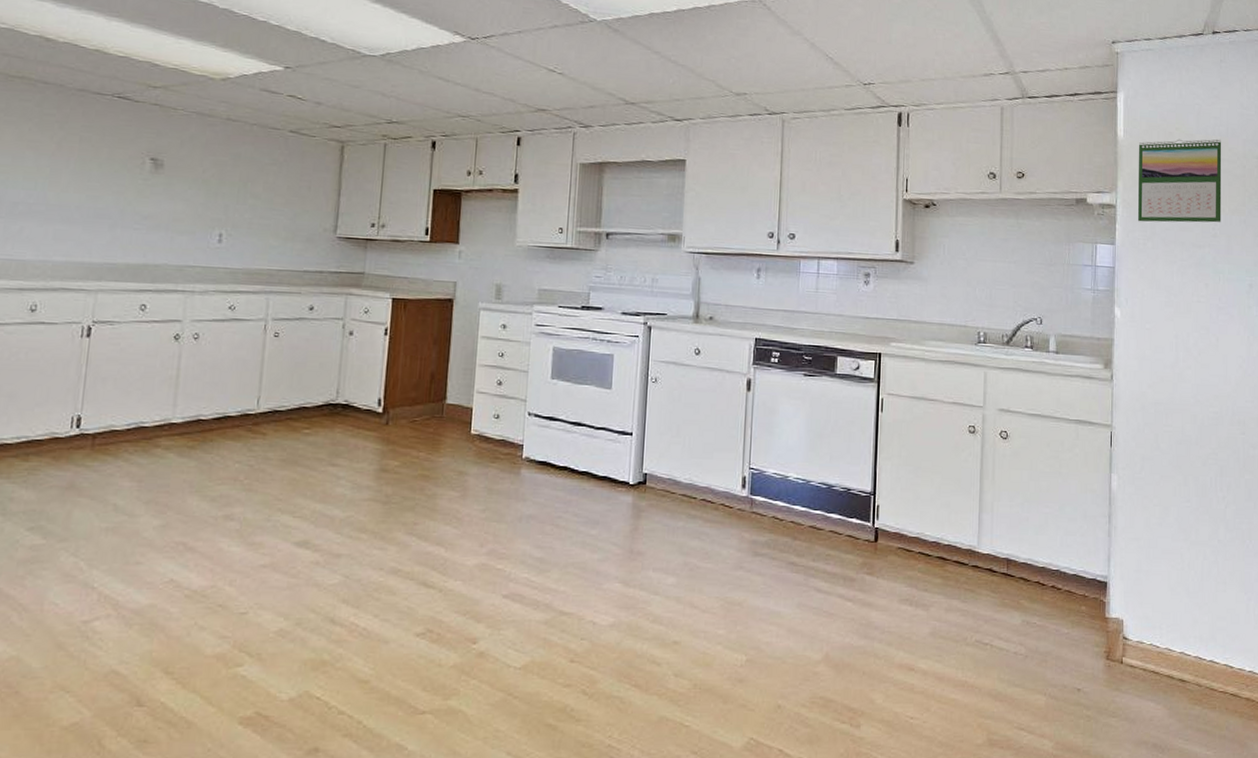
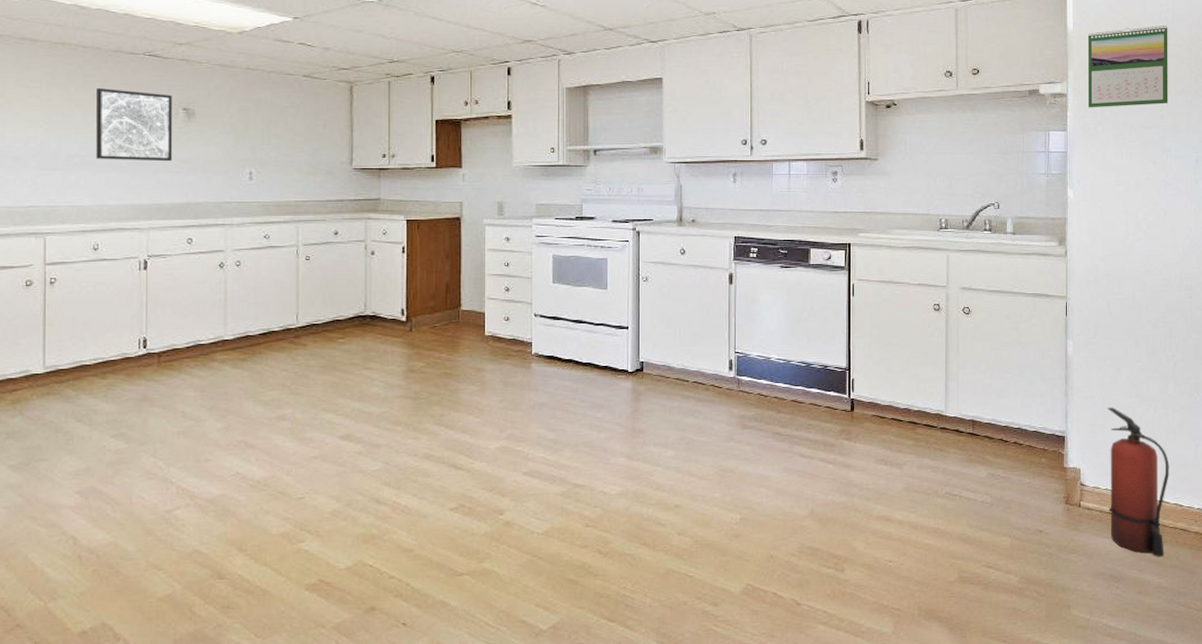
wall art: none [45,129,140,217] -> present [96,88,173,162]
fire extinguisher: none [1154,551,1219,725] -> present [1108,407,1169,557]

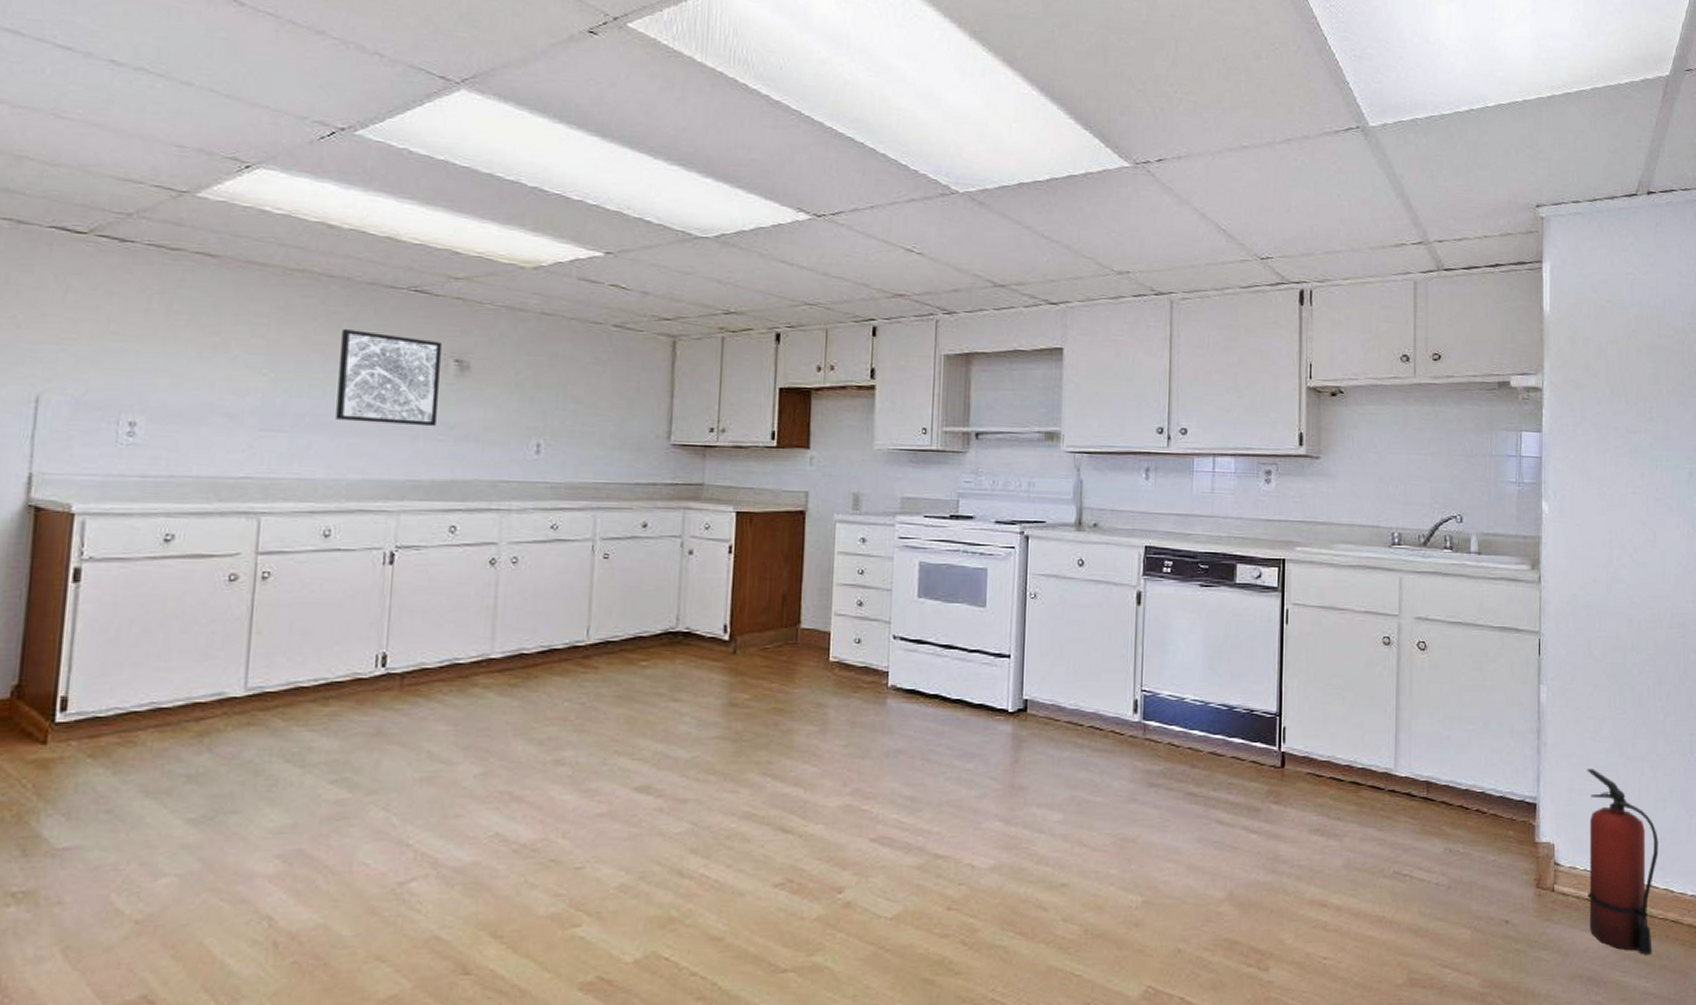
calendar: present [1087,25,1168,108] -> none [1566,312,1658,407]

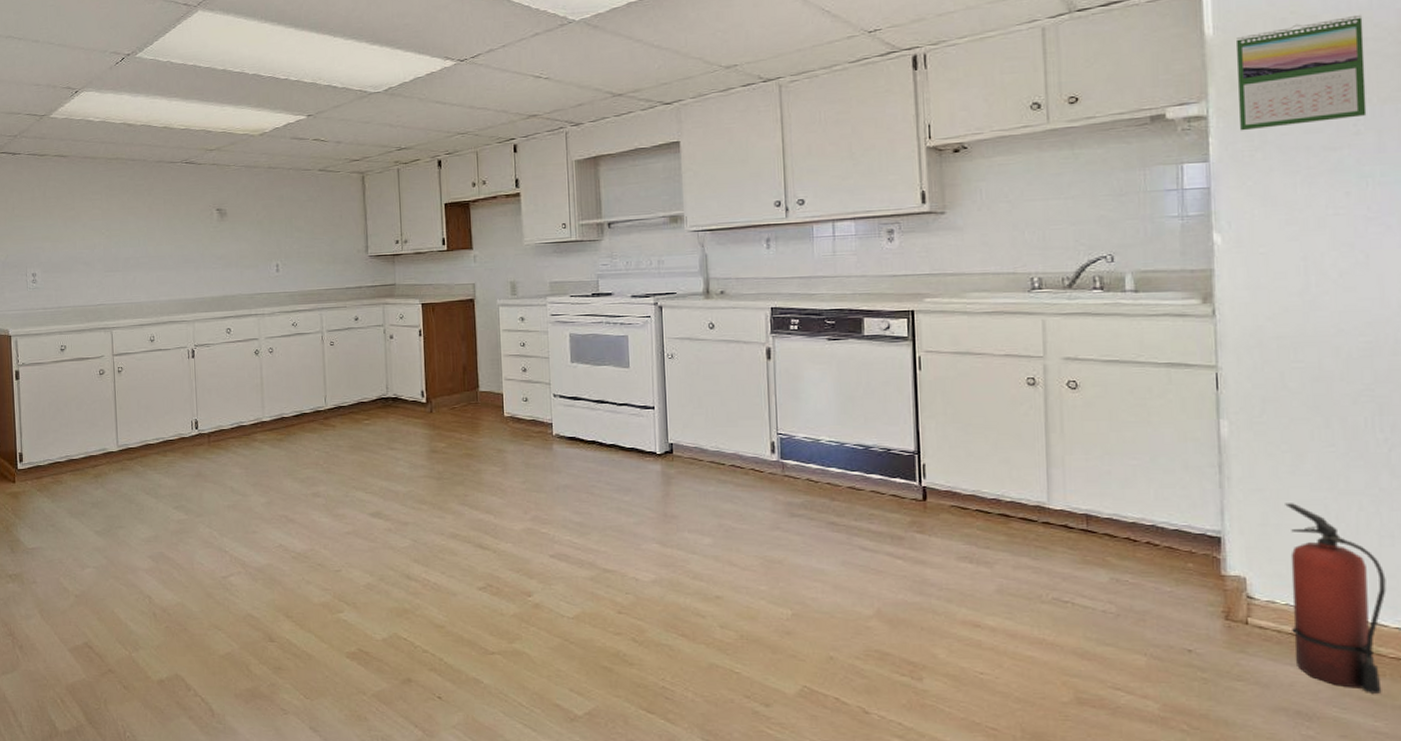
wall art: present [336,329,442,427] -> none [145,196,211,260]
calendar: none [1566,312,1658,407] -> present [1235,14,1367,131]

